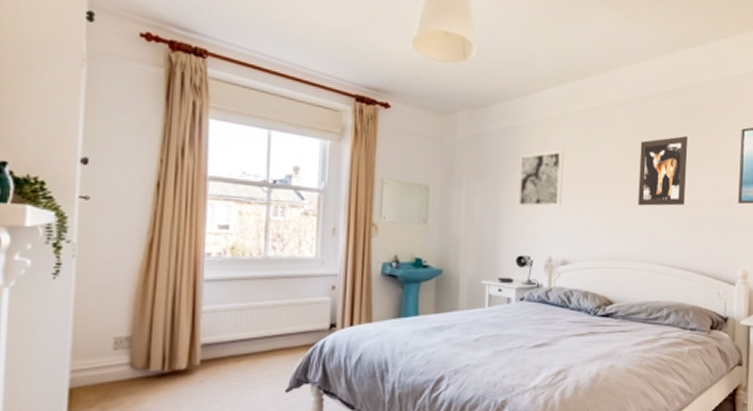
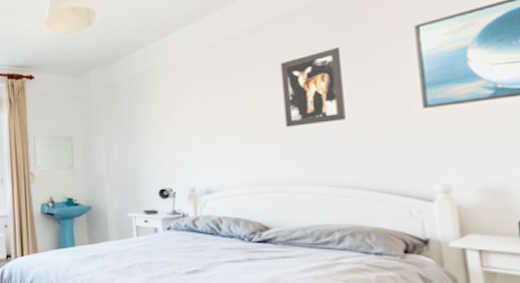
wall art: present [518,150,564,207] -> none [151,86,199,145]

